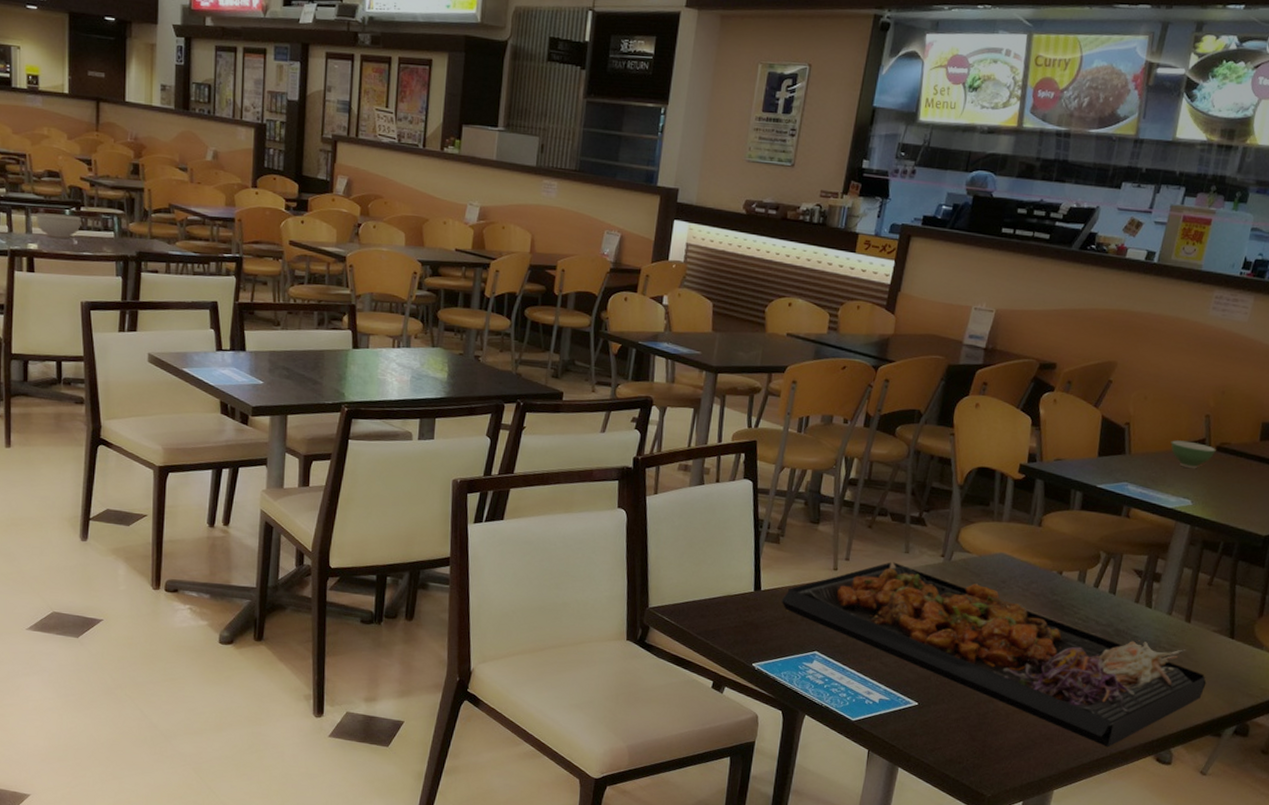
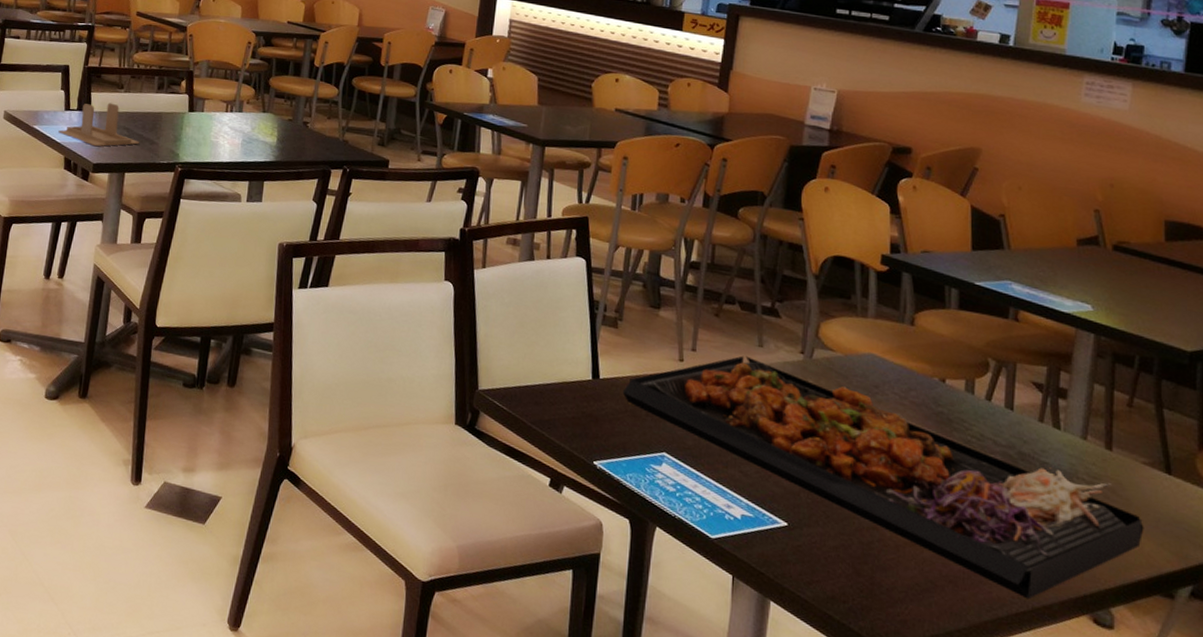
napkin holder: none [211,341,301,389] -> present [58,103,139,147]
bowl: present [1170,440,1216,469] -> none [1057,236,1113,270]

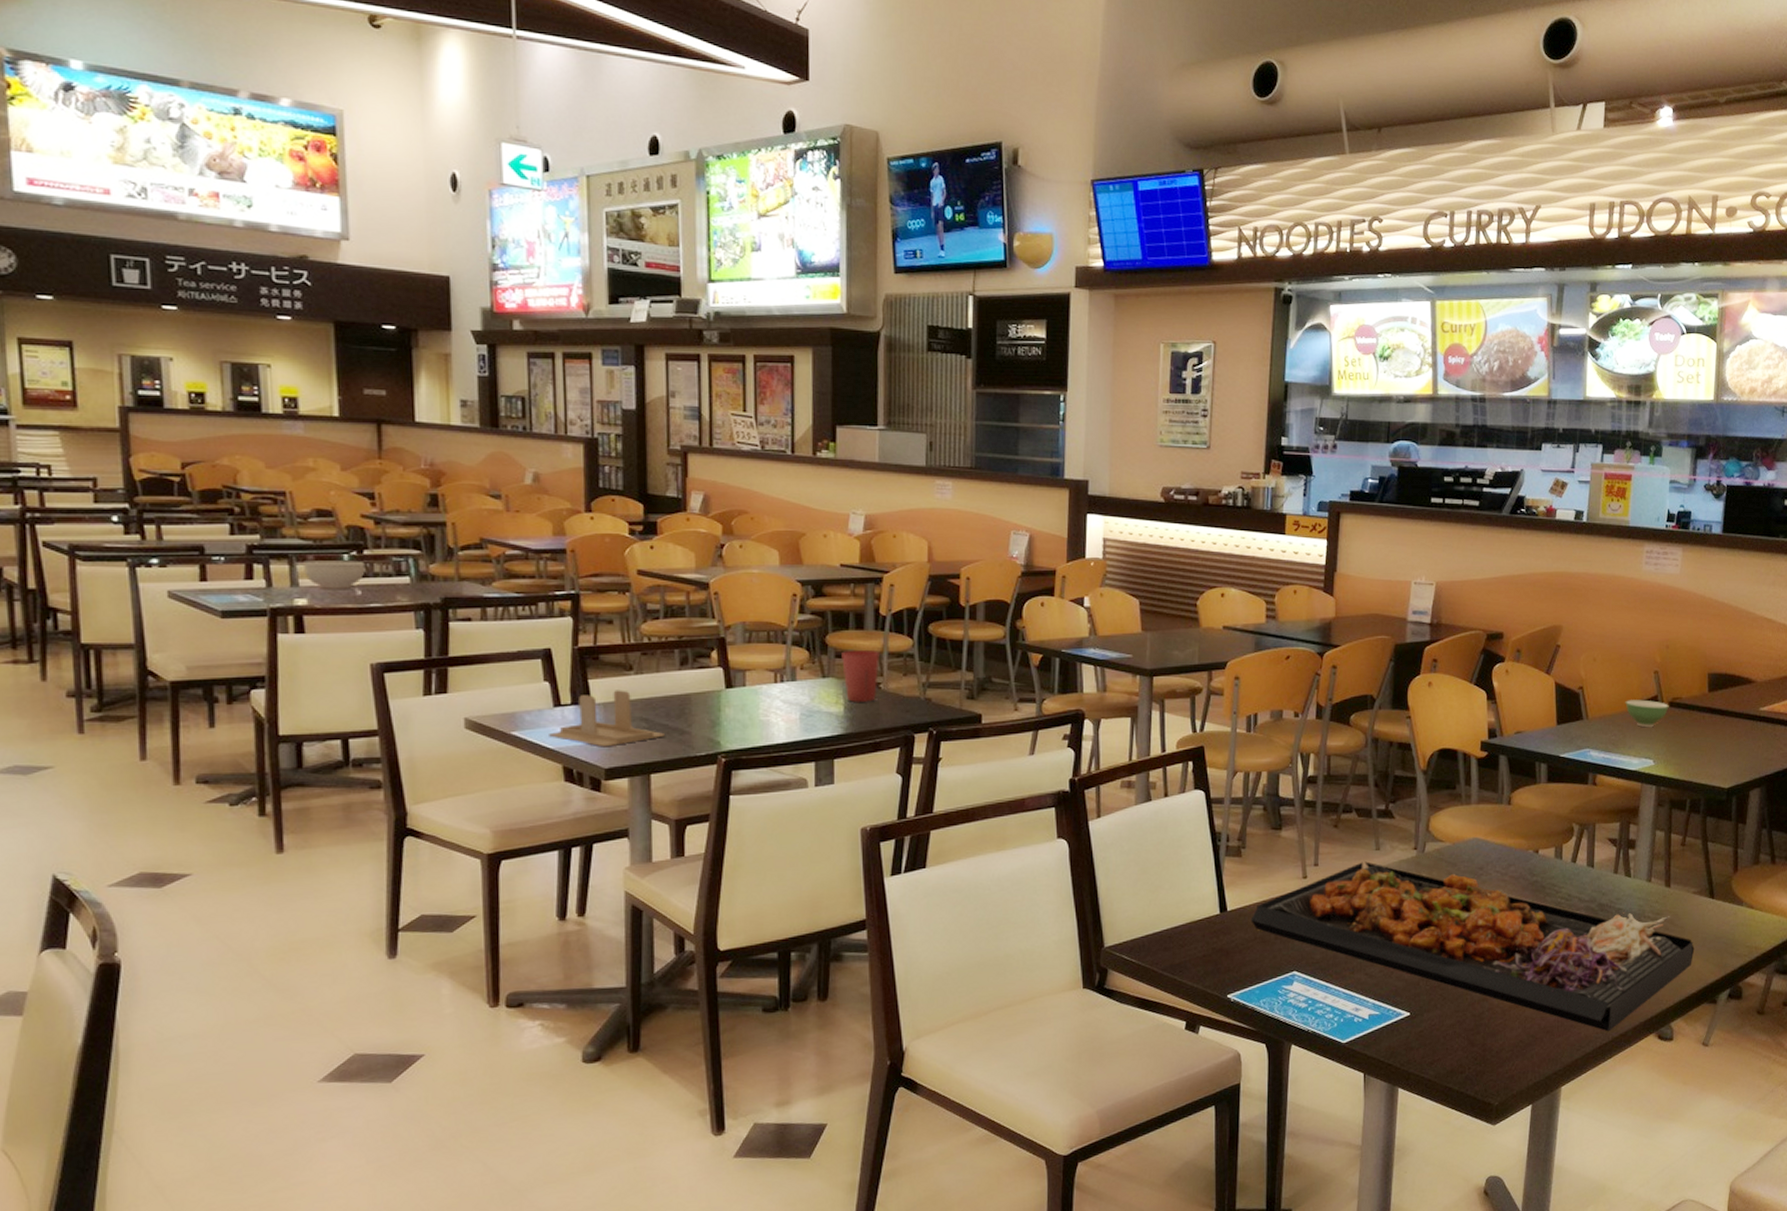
cup: none [279,92,310,137] -> present [841,649,880,703]
bowl: none [1057,236,1113,270] -> present [1625,699,1669,728]

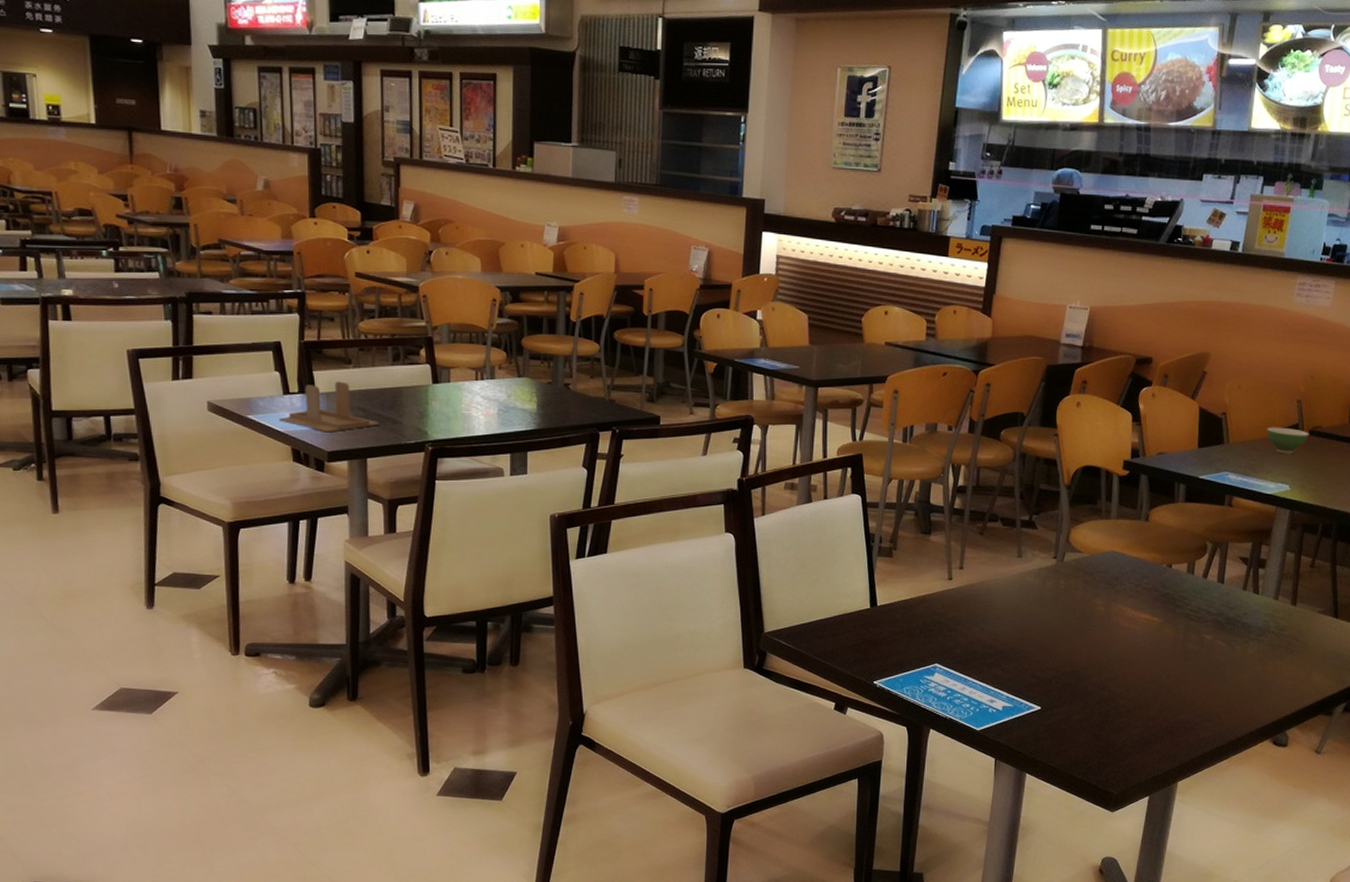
soup bowl: present [302,560,365,591] -> none [67,255,121,283]
cup: present [841,649,880,703] -> none [535,352,569,402]
food tray: present [1250,861,1695,1032] -> none [898,567,1315,735]

